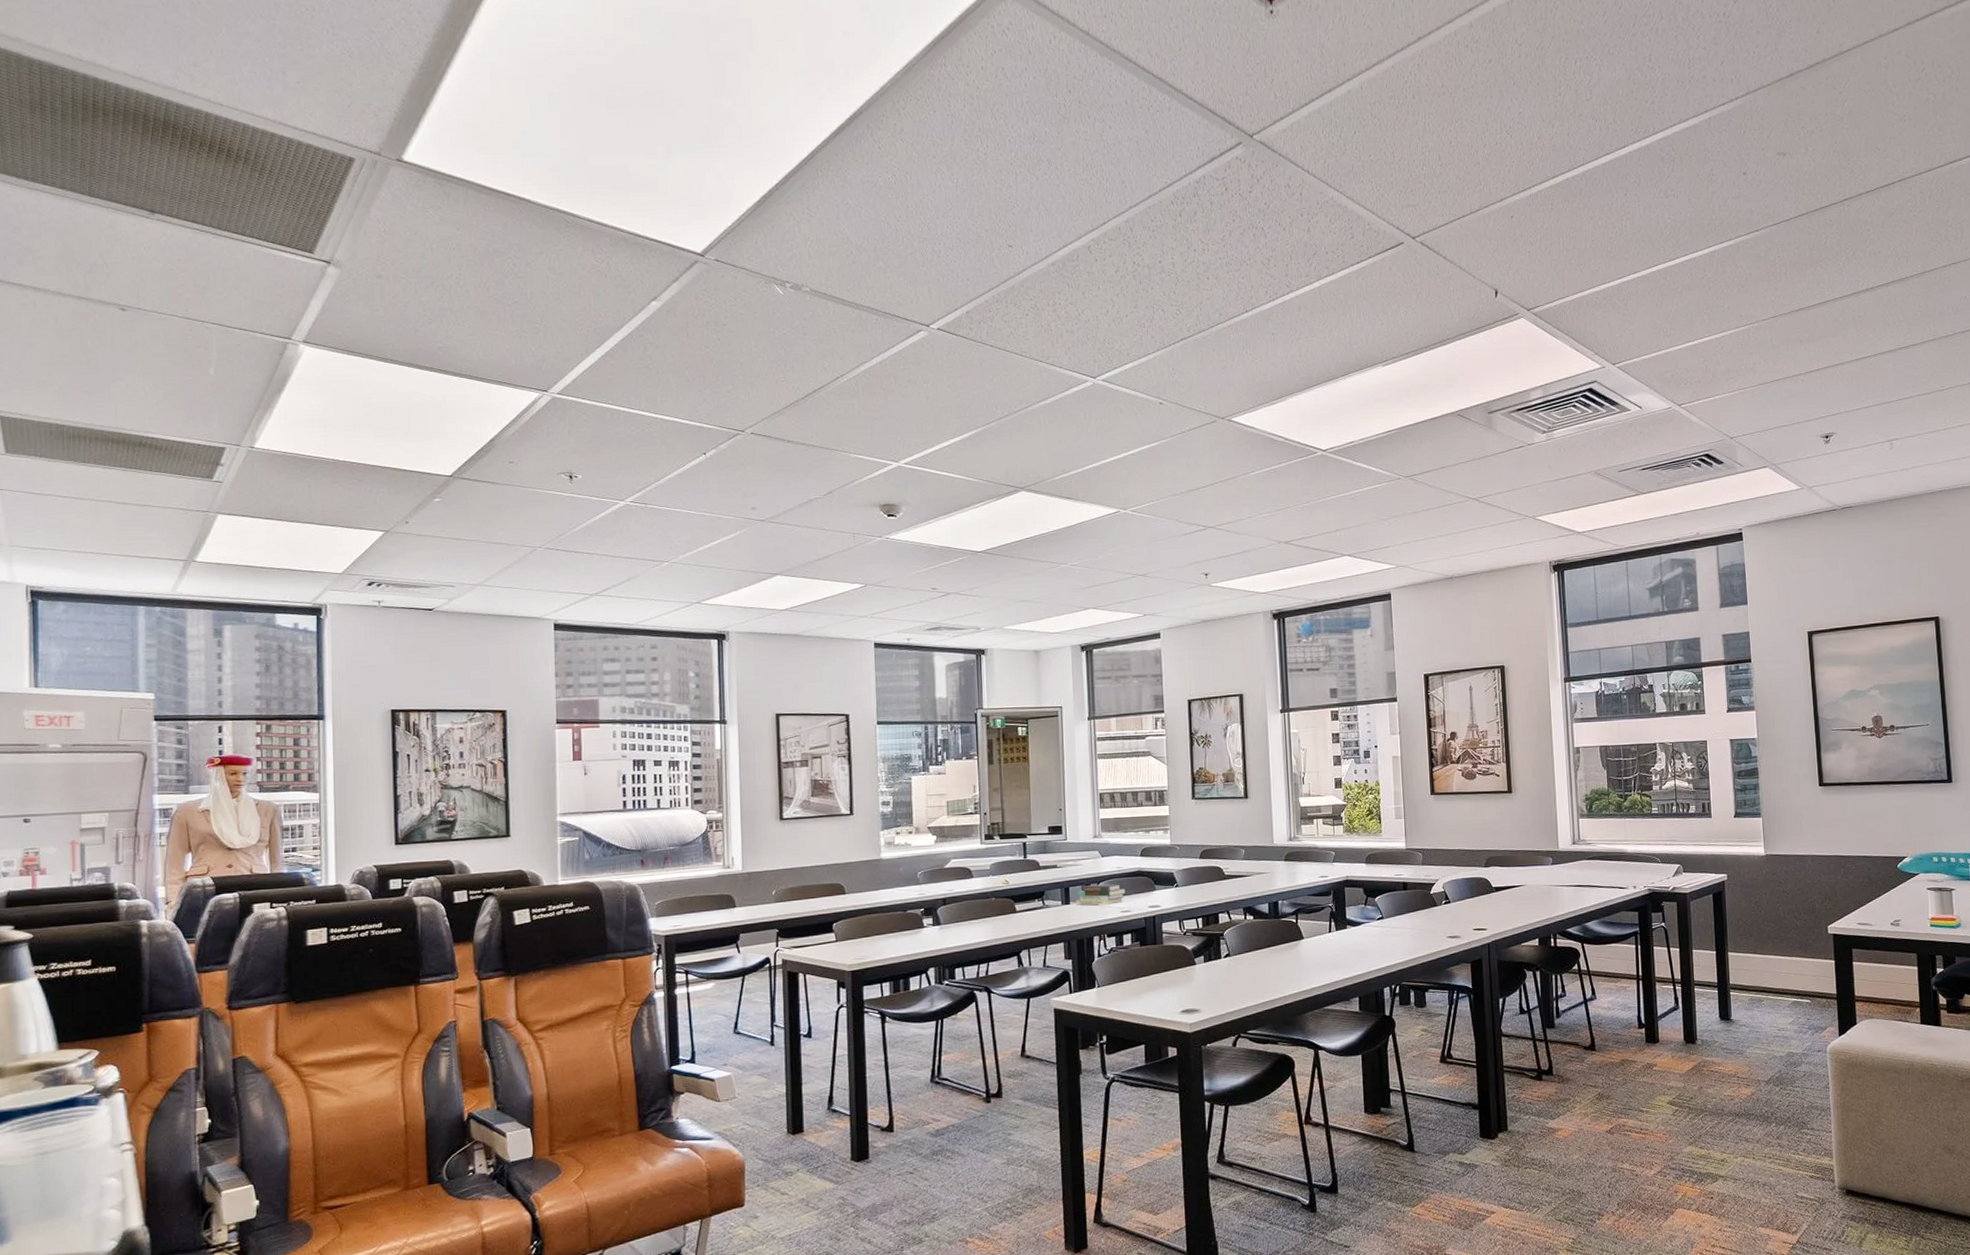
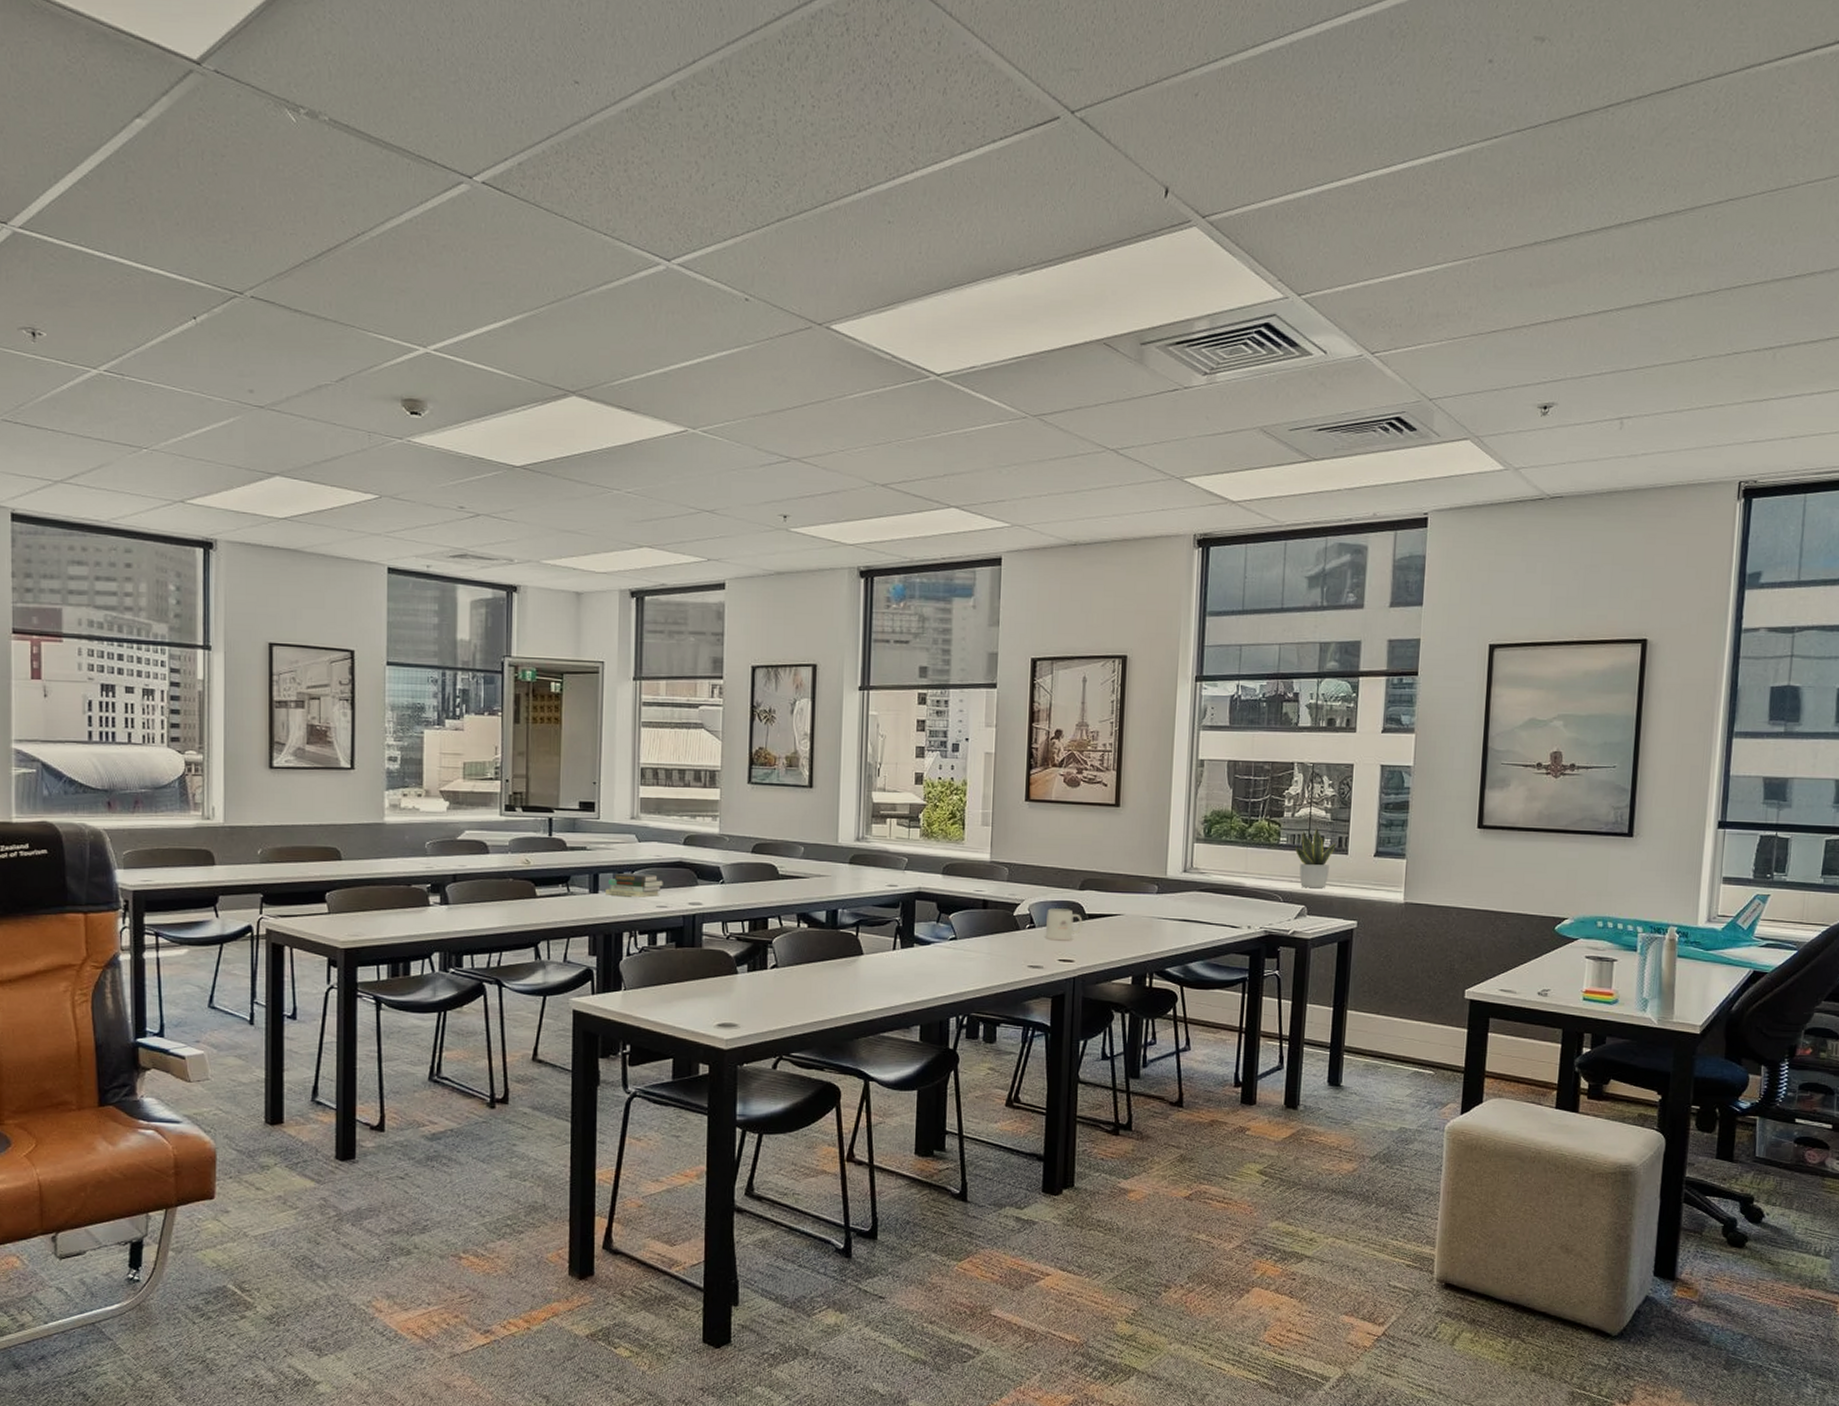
mug: none [1458,884,1491,913] -> present [1045,908,1083,941]
potted plant: none [1666,796,1701,850] -> present [1295,827,1337,889]

